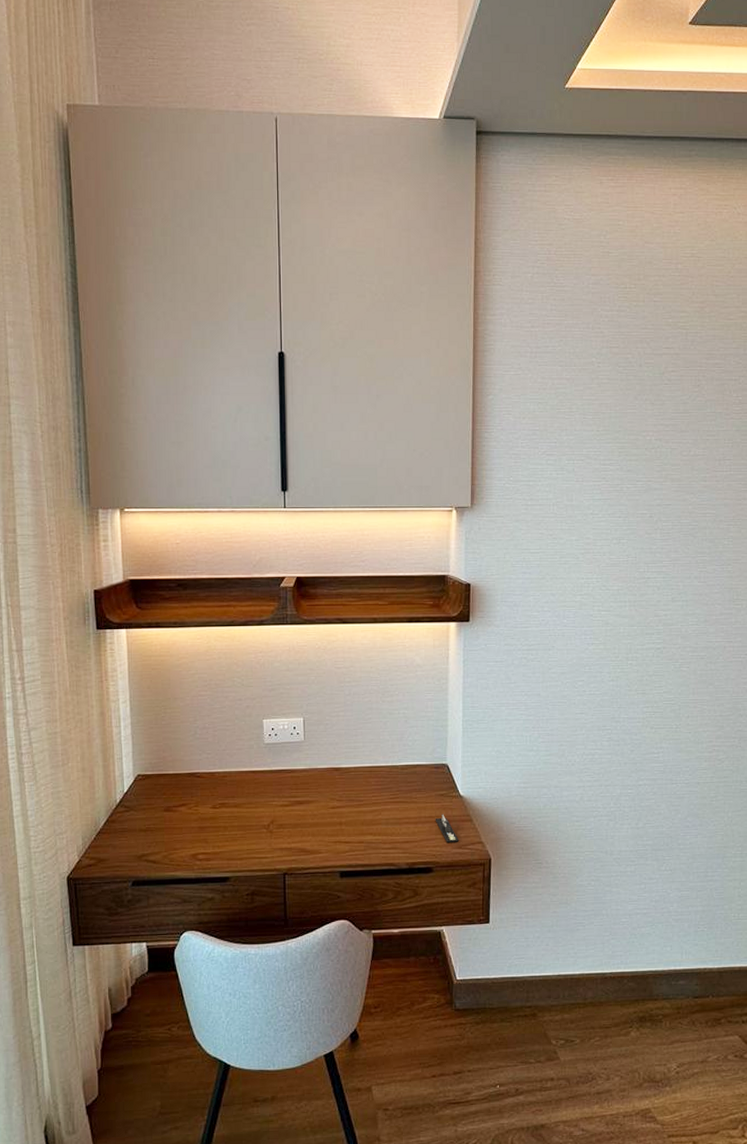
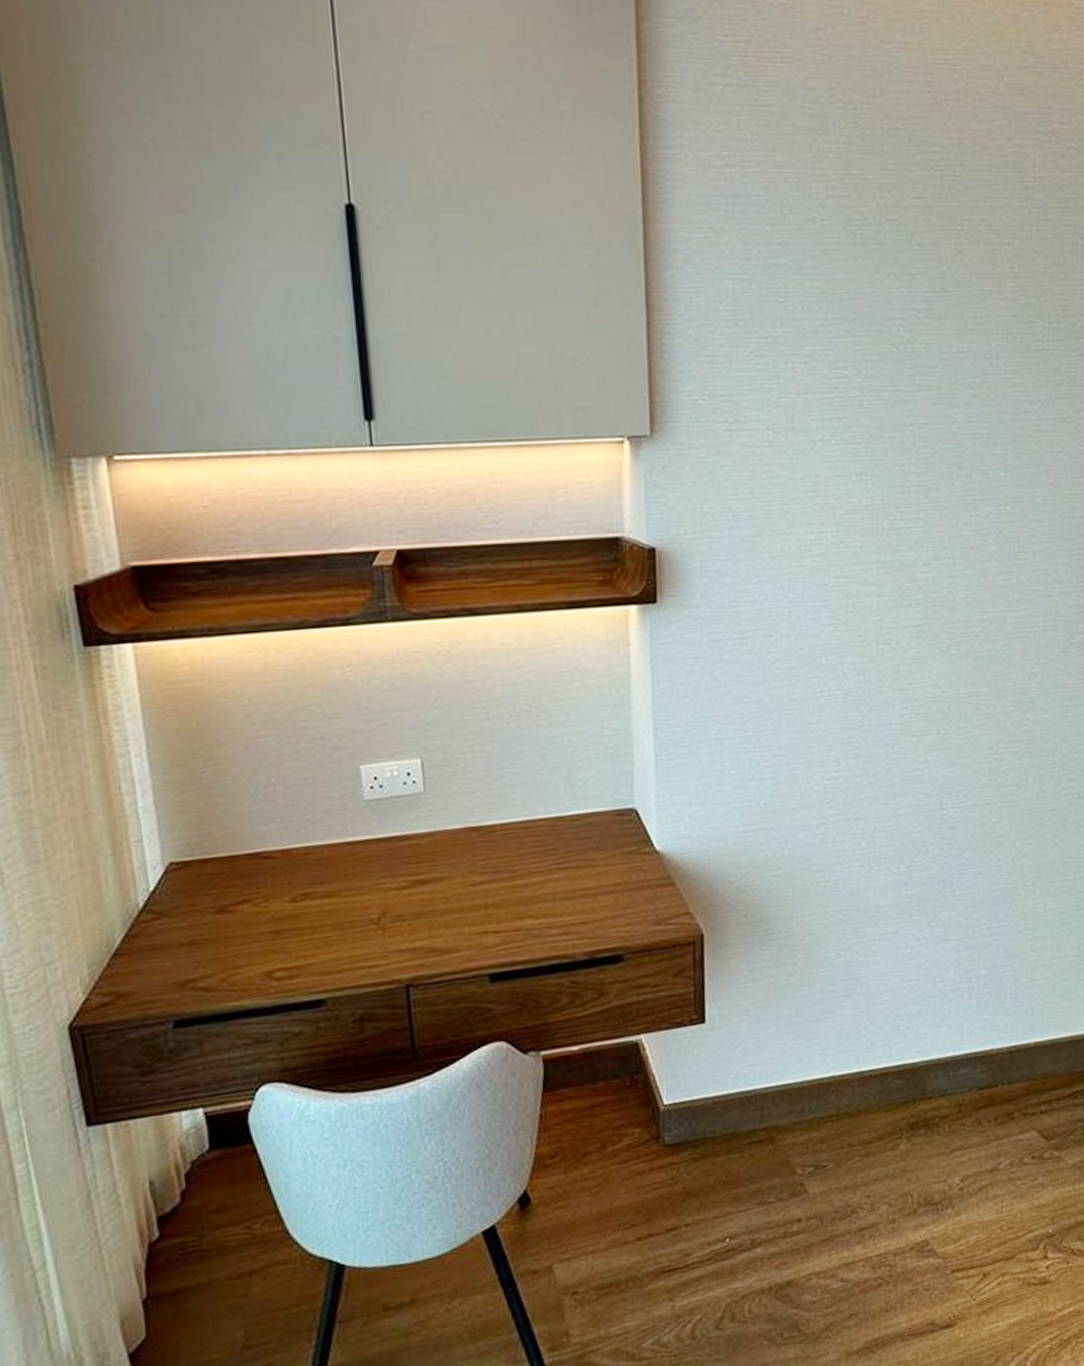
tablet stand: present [435,814,460,842] -> none [622,879,658,918]

